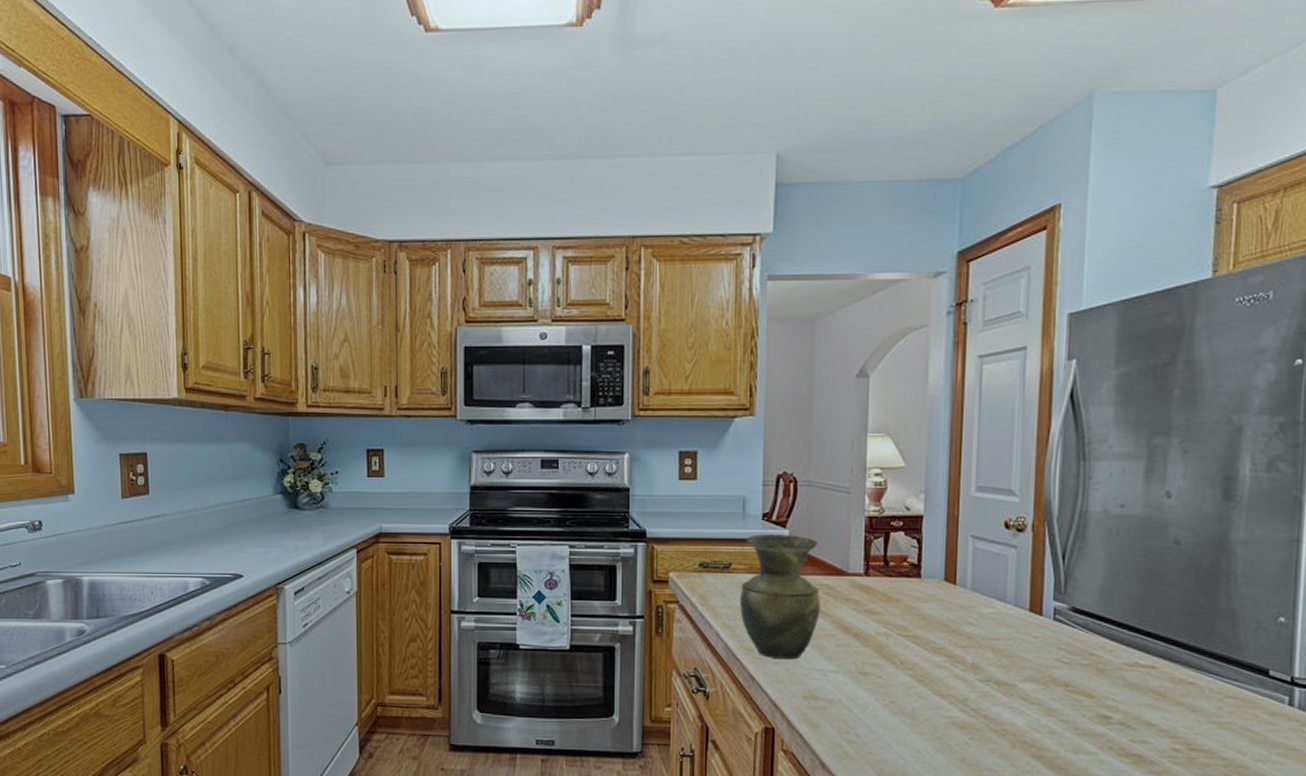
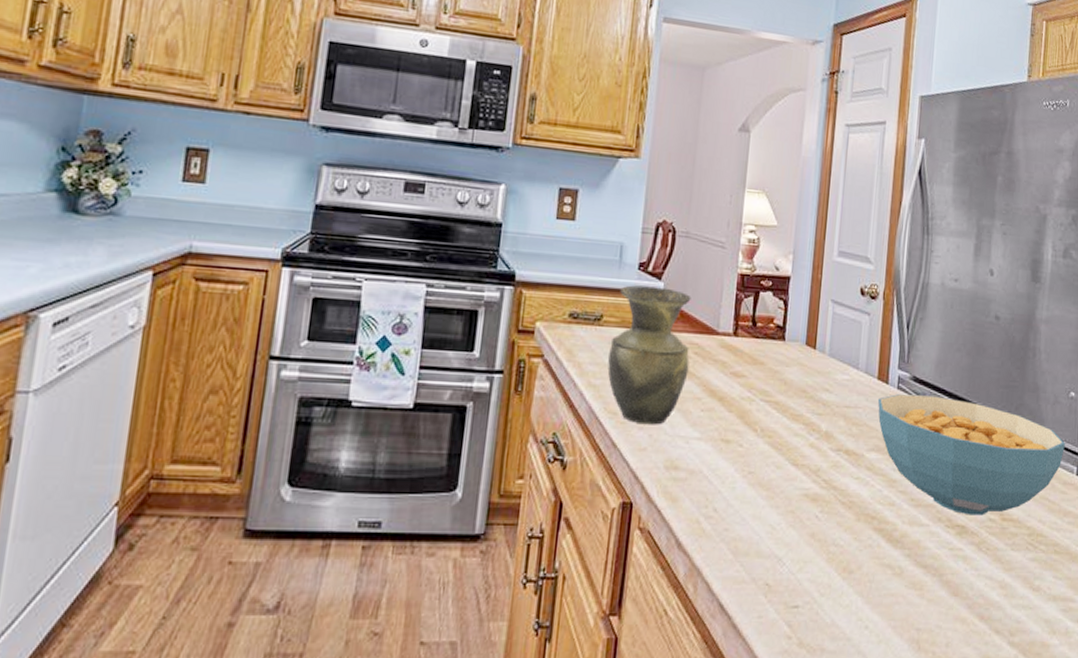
cereal bowl: none [1030,625,1272,745] -> present [877,394,1065,516]

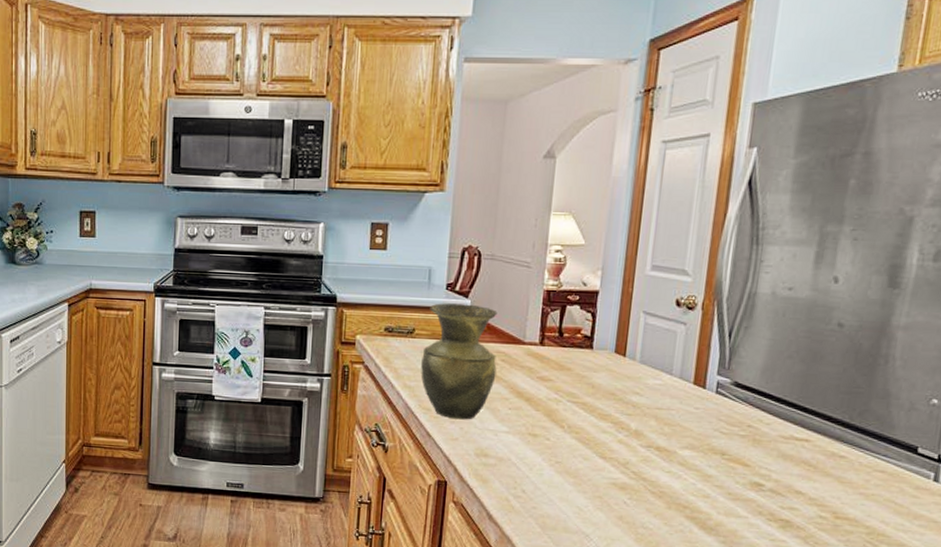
cereal bowl: present [877,394,1065,516] -> none [693,398,921,513]

